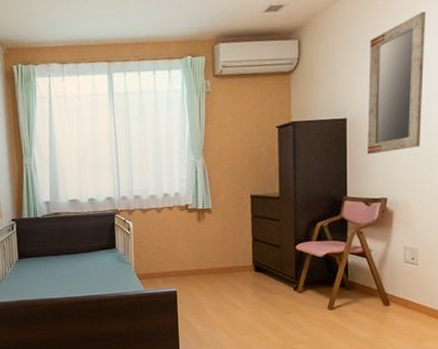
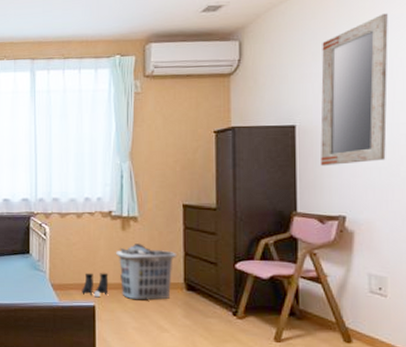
boots: none [164,261,188,284] -> present [82,273,109,298]
clothes hamper: none [192,233,247,283] -> present [115,244,177,300]

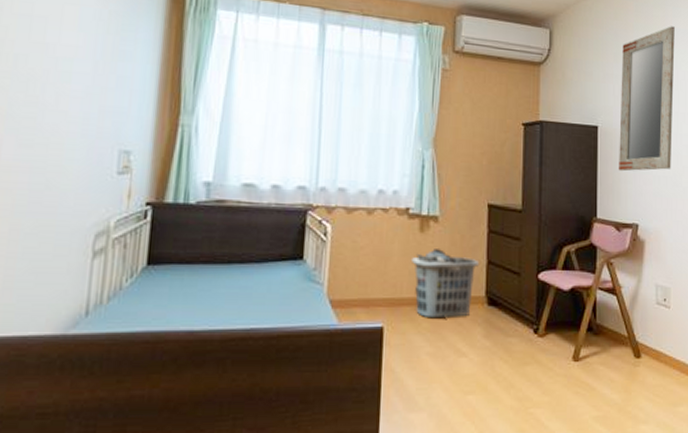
boots: present [82,273,109,298] -> none [368,285,402,317]

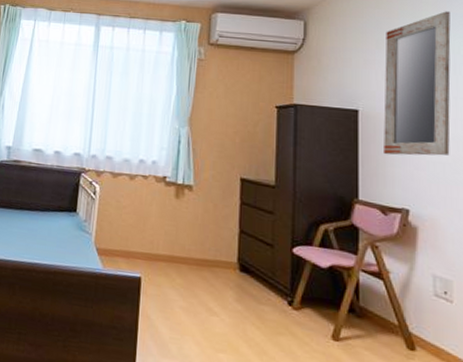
clothes hamper: present [410,249,480,319] -> none [166,214,232,279]

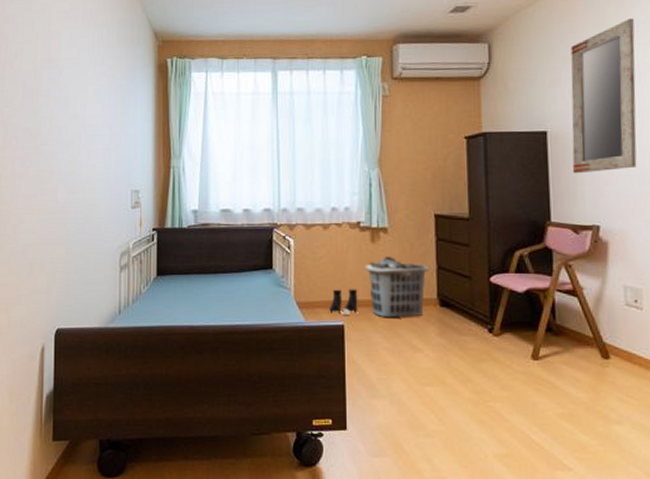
boots: none [128,240,158,269] -> present [329,289,358,316]
clothes hamper: none [166,214,232,279] -> present [364,257,430,318]

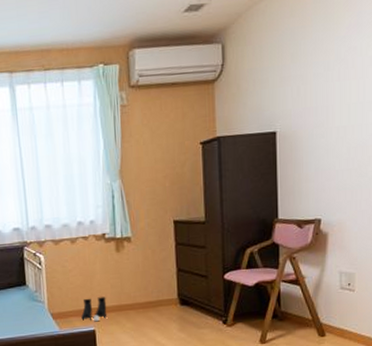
clothes hamper: present [364,257,430,318] -> none [111,264,171,320]
home mirror: present [571,18,637,174] -> none [299,9,360,172]

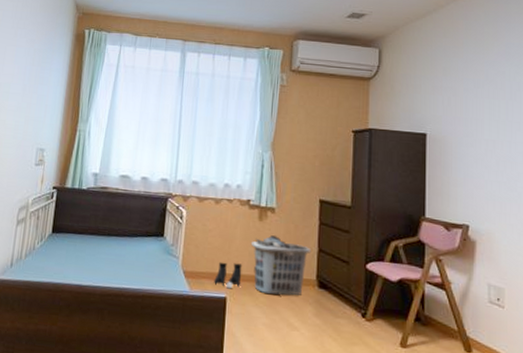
clothes hamper: none [111,264,171,320] -> present [250,235,312,296]

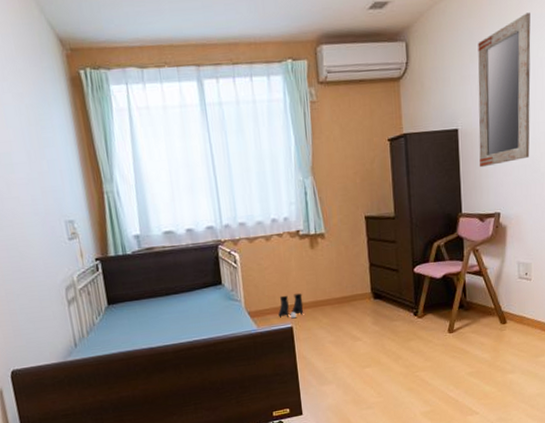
clothes hamper: present [250,235,312,296] -> none [306,260,364,316]
home mirror: none [448,41,508,176] -> present [478,12,531,168]

